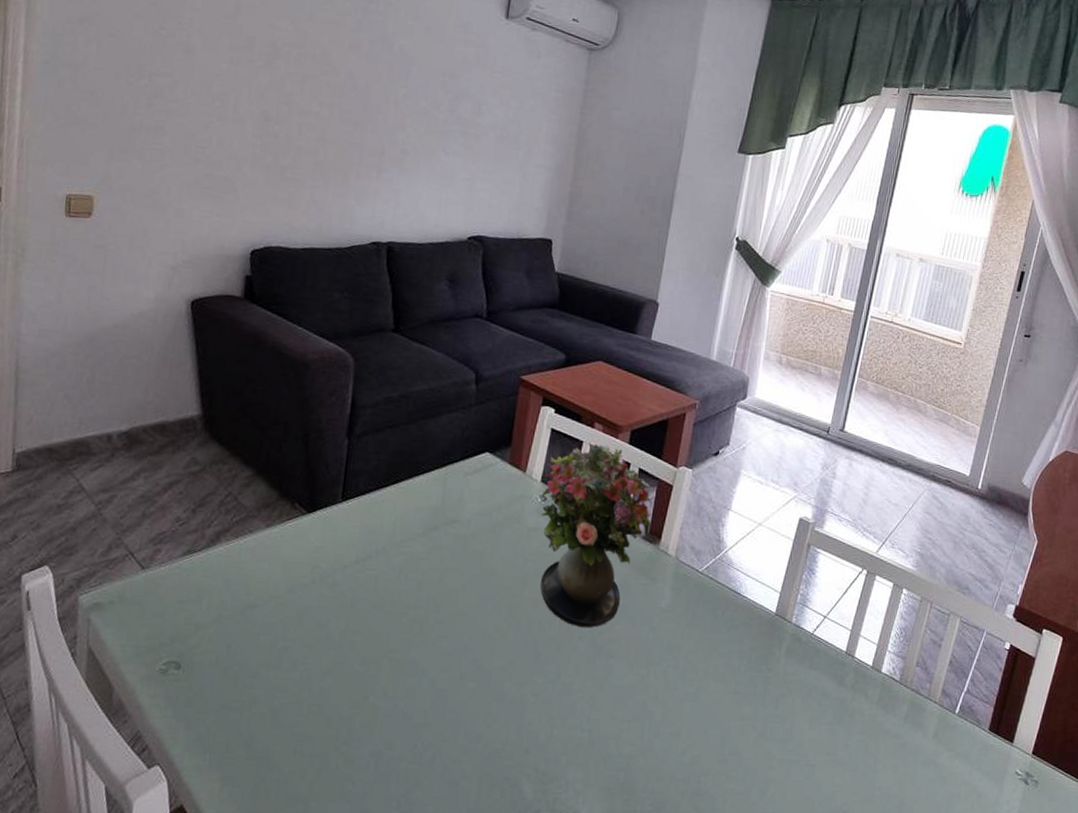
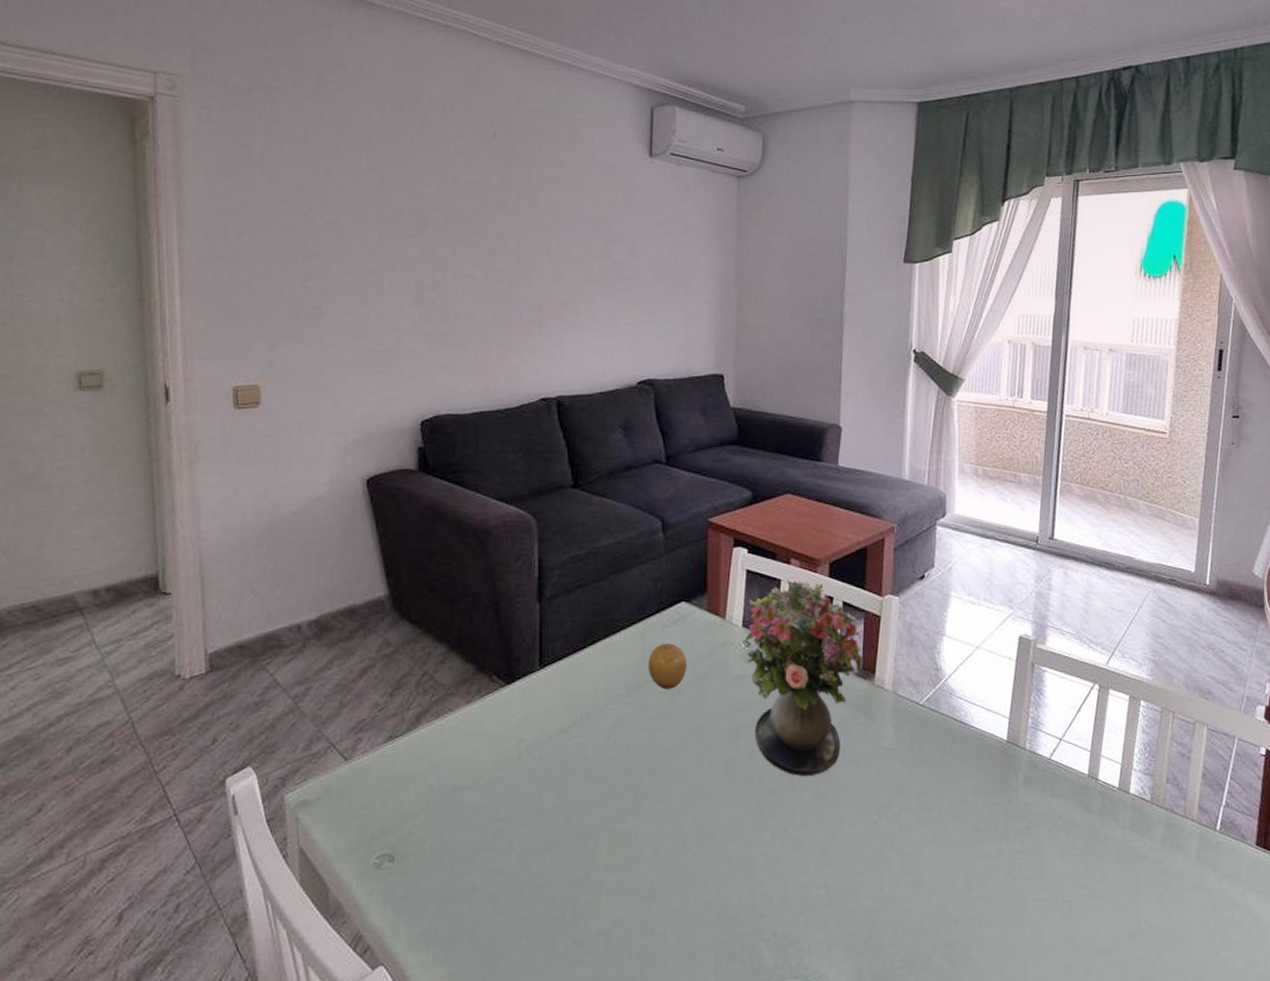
fruit: none [446,490,484,534] -> present [648,643,687,689]

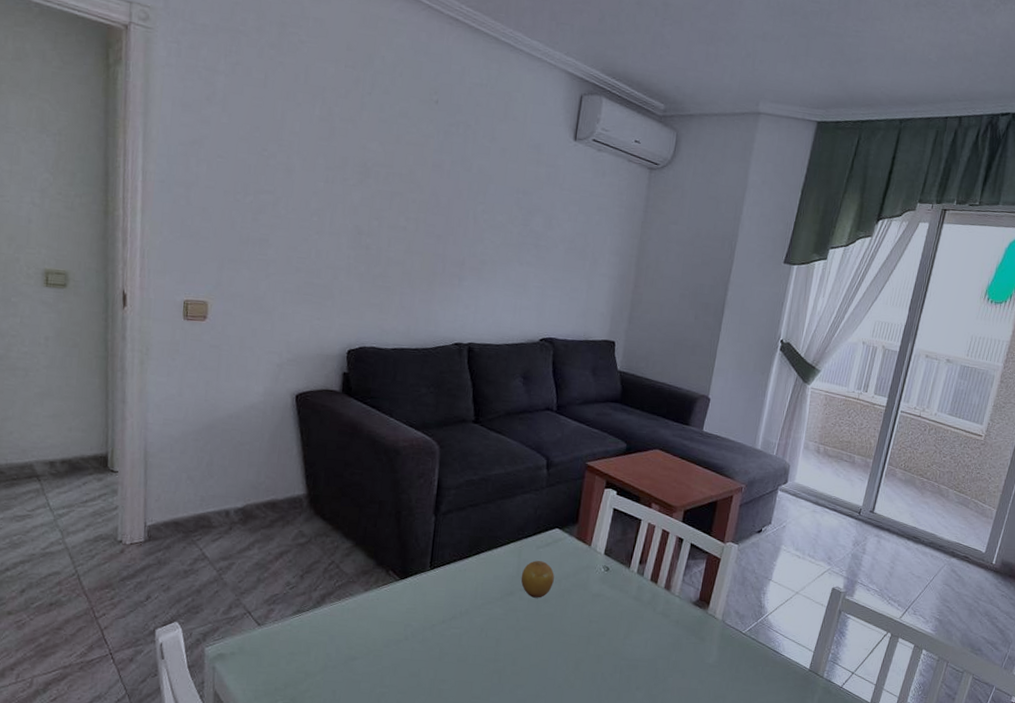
bouquet: present [744,580,863,777] -> none [603,520,701,680]

